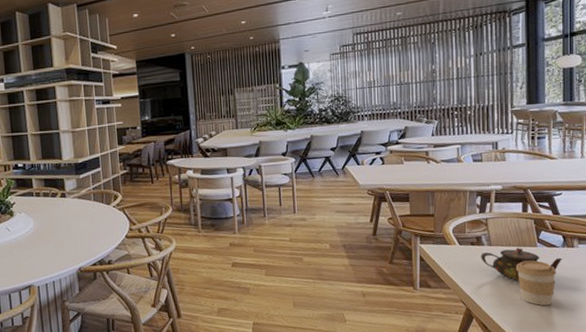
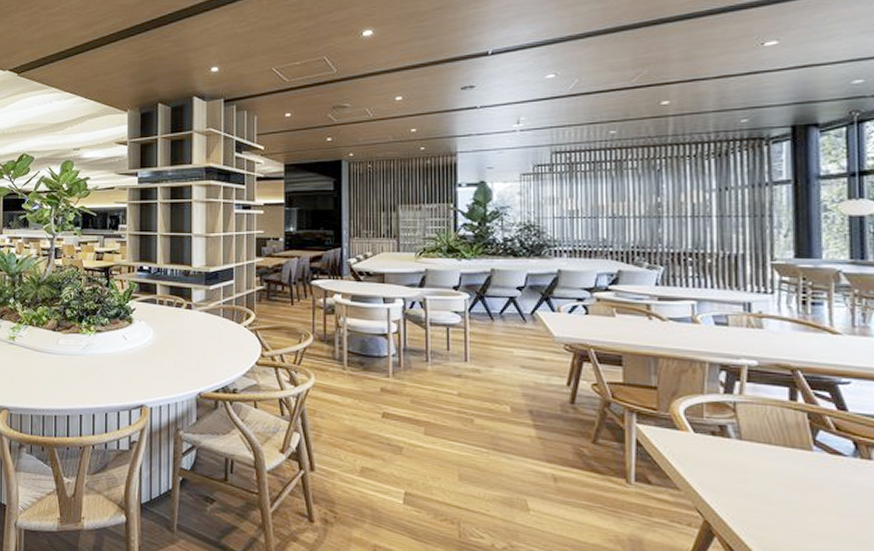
teapot: present [481,247,563,281] -> none [726,448,854,495]
coffee cup: present [516,260,557,306] -> none [781,468,845,537]

